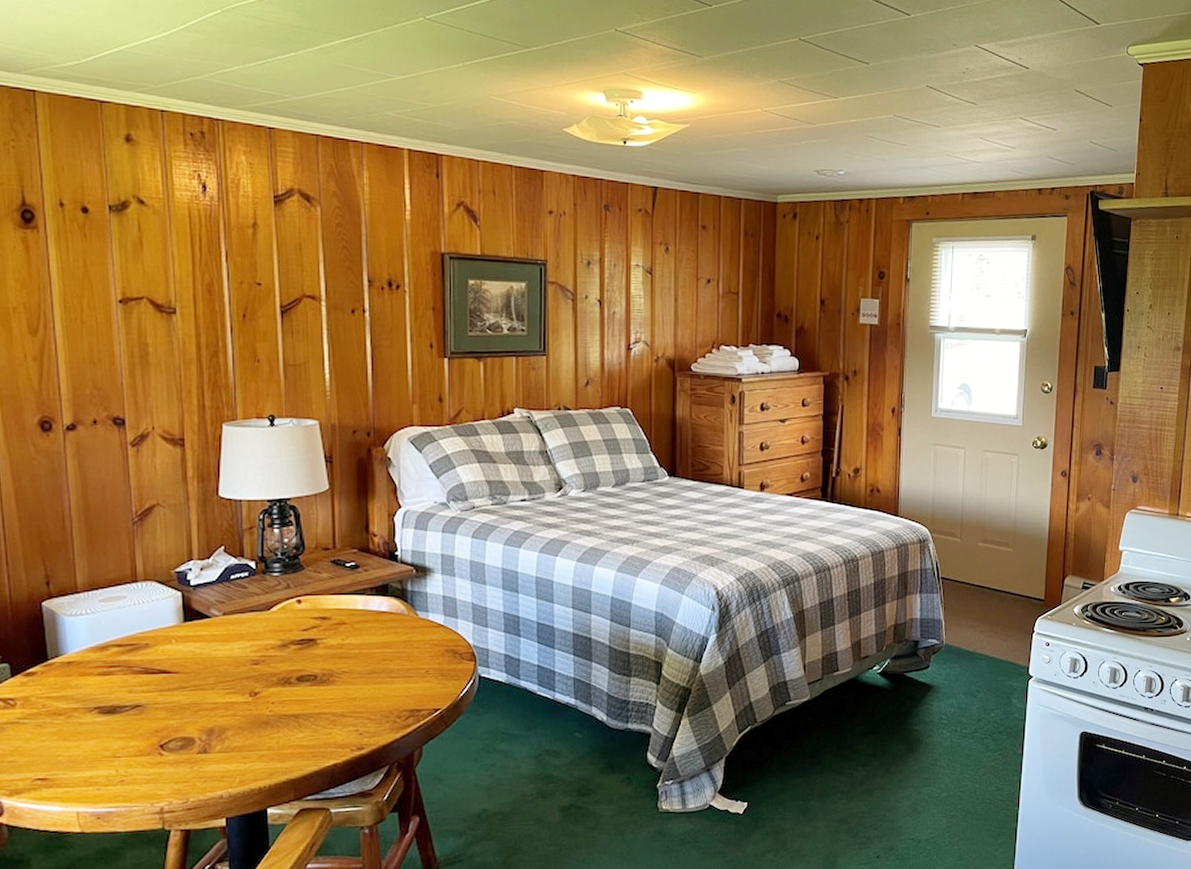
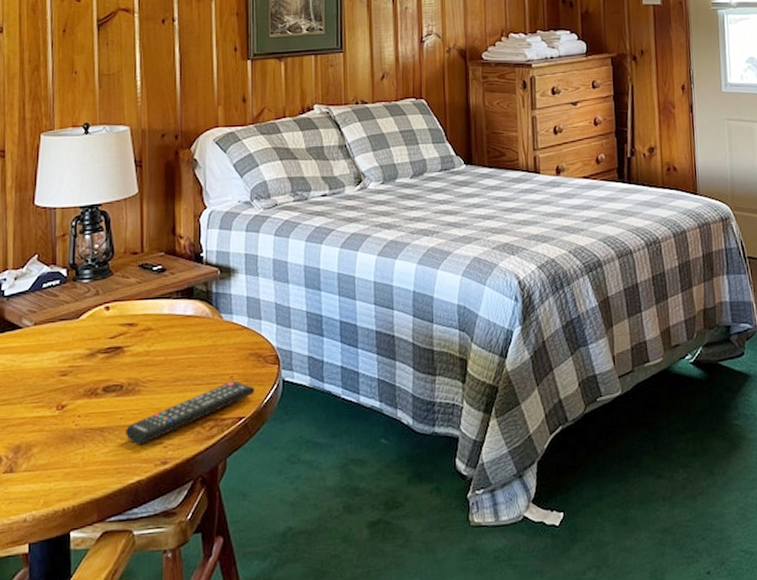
remote control: none [319,674,451,732] -> present [124,380,255,446]

